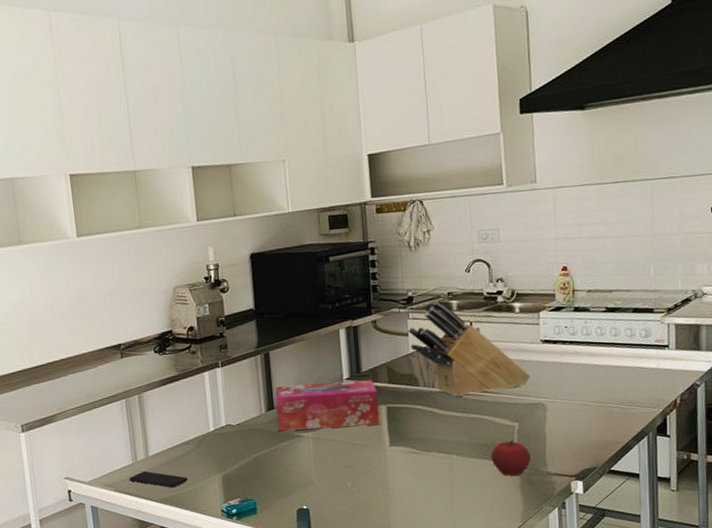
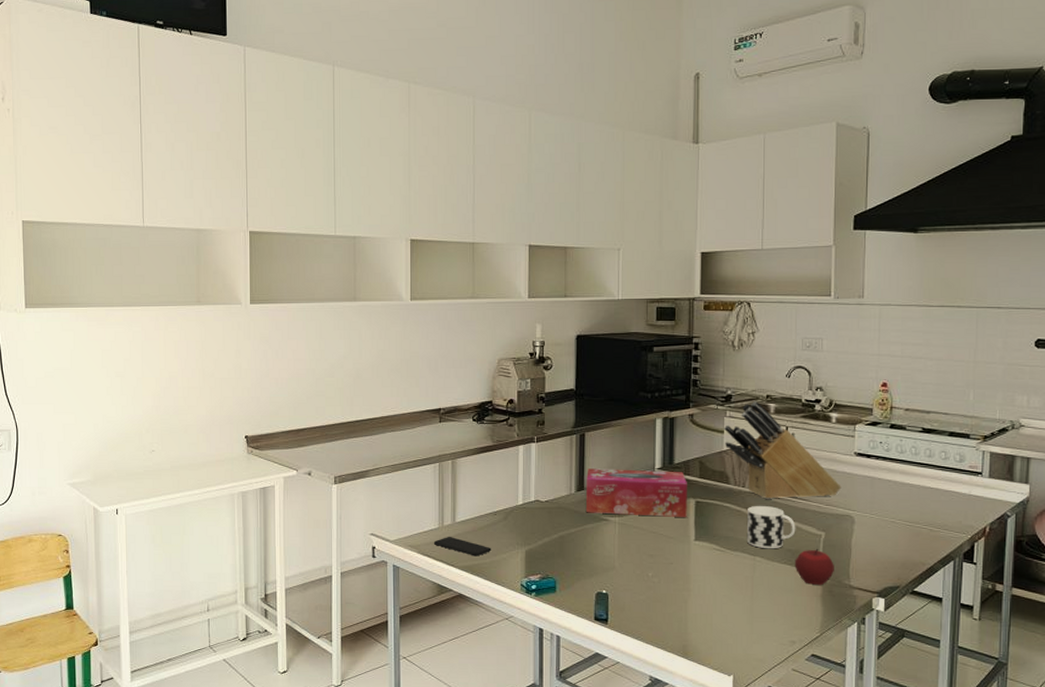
cup: none [439,403,490,447] -> present [746,506,796,549]

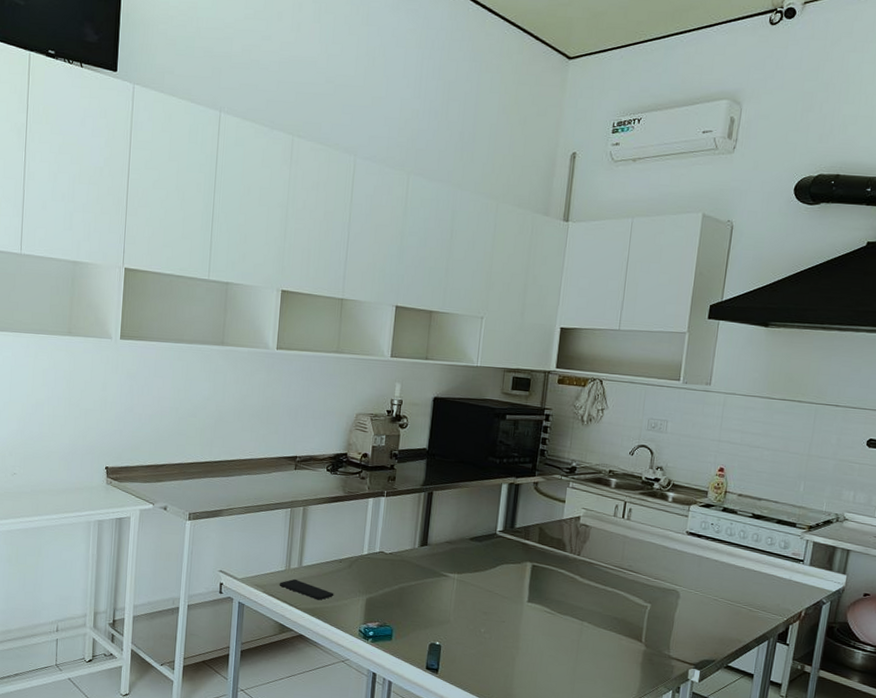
tissue box: present [586,468,687,517] -> none [428,525,526,579]
knife block: present [724,401,842,499] -> none [565,475,671,572]
cup: present [746,506,796,549] -> none [576,574,624,616]
apple: present [794,549,834,586] -> none [619,619,657,654]

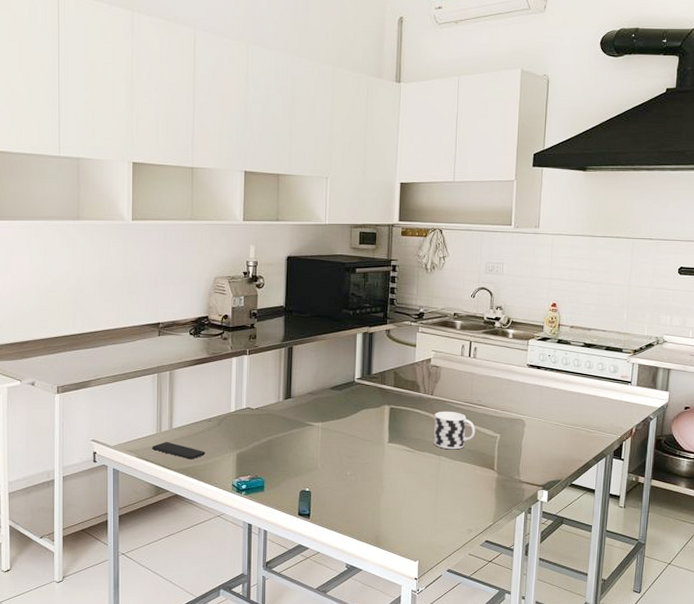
cup: none [576,574,624,616] -> present [433,412,476,450]

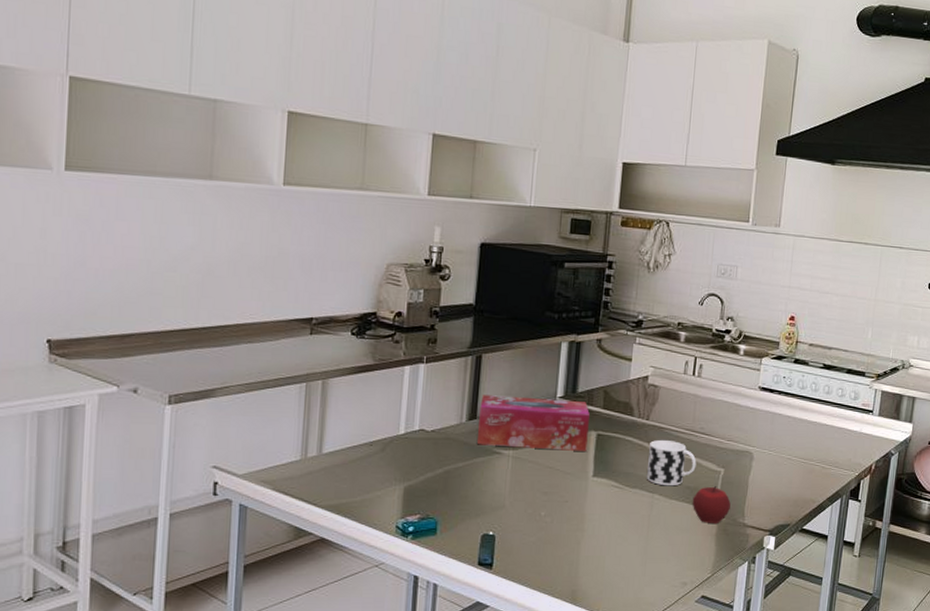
smartphone: present [152,441,206,460] -> none [294,469,364,494]
tissue box: none [293,379,383,422] -> present [477,395,590,451]
apple: none [473,449,507,481] -> present [692,486,731,525]

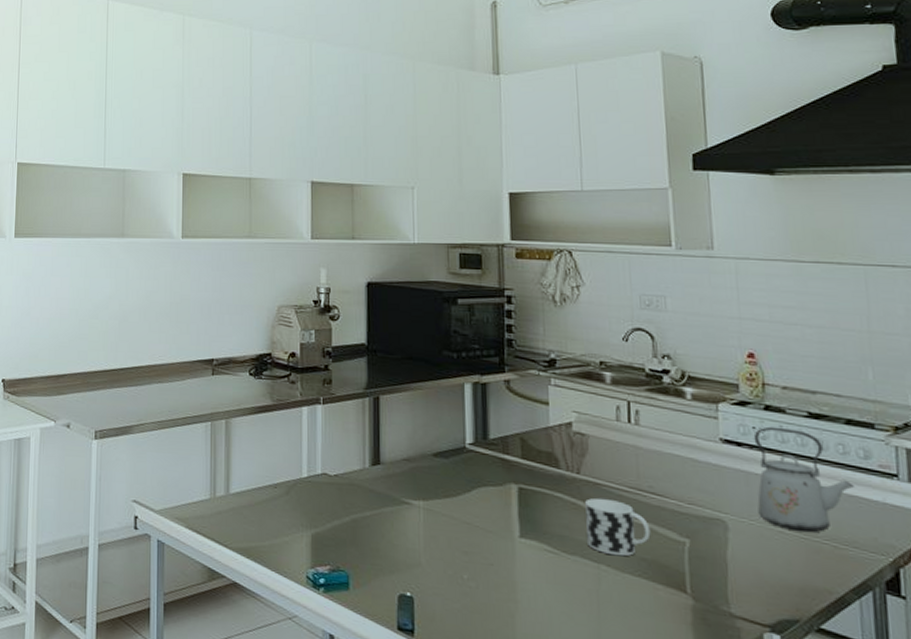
tissue box: present [477,395,590,451] -> none [383,439,508,507]
apple: present [692,486,731,525] -> none [652,560,707,611]
kettle: none [776,376,844,458] -> present [753,426,856,533]

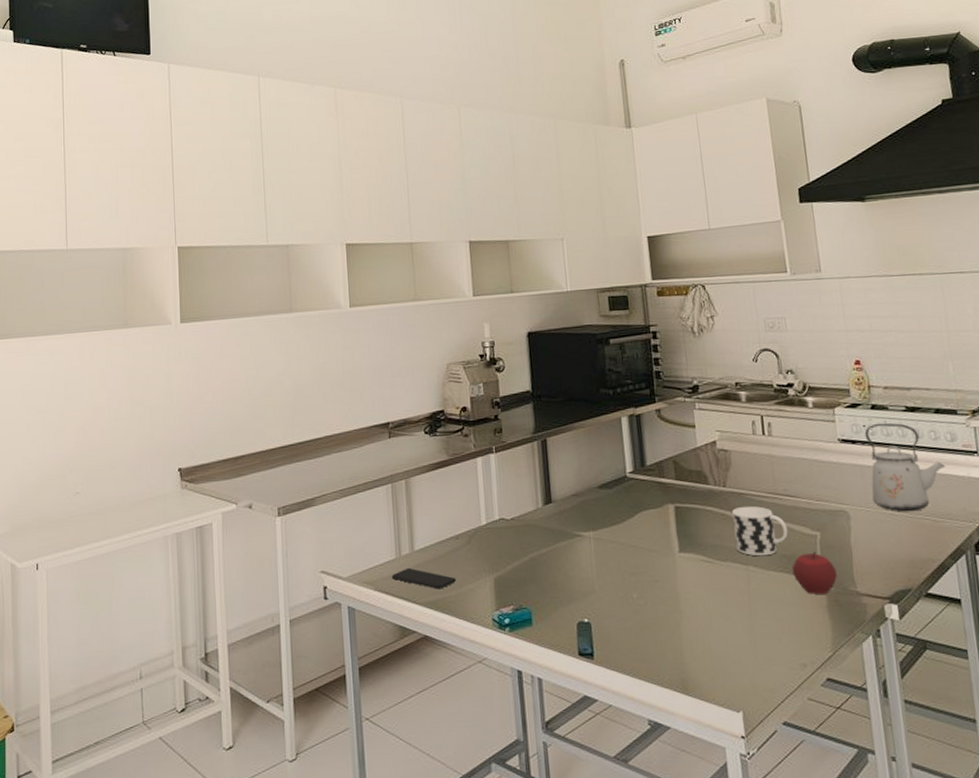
smartphone: none [205,509,271,537] -> present [392,567,457,590]
apple: none [652,560,707,611] -> present [791,552,837,595]

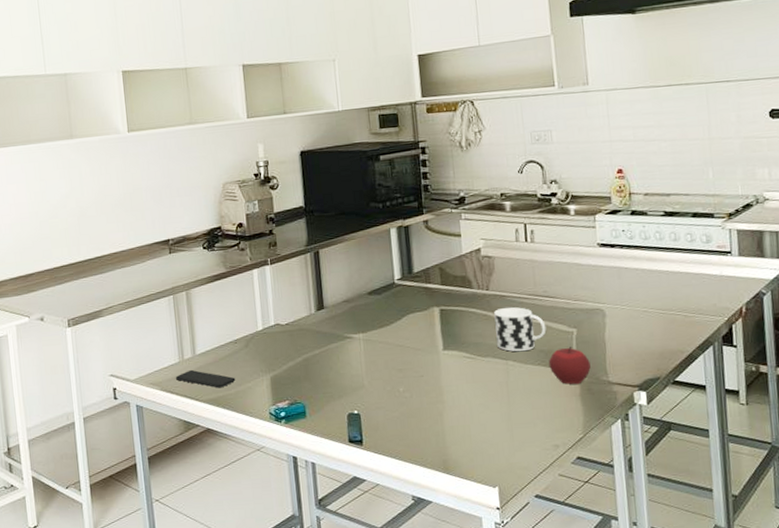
kettle: present [864,422,946,512] -> none [623,227,700,309]

